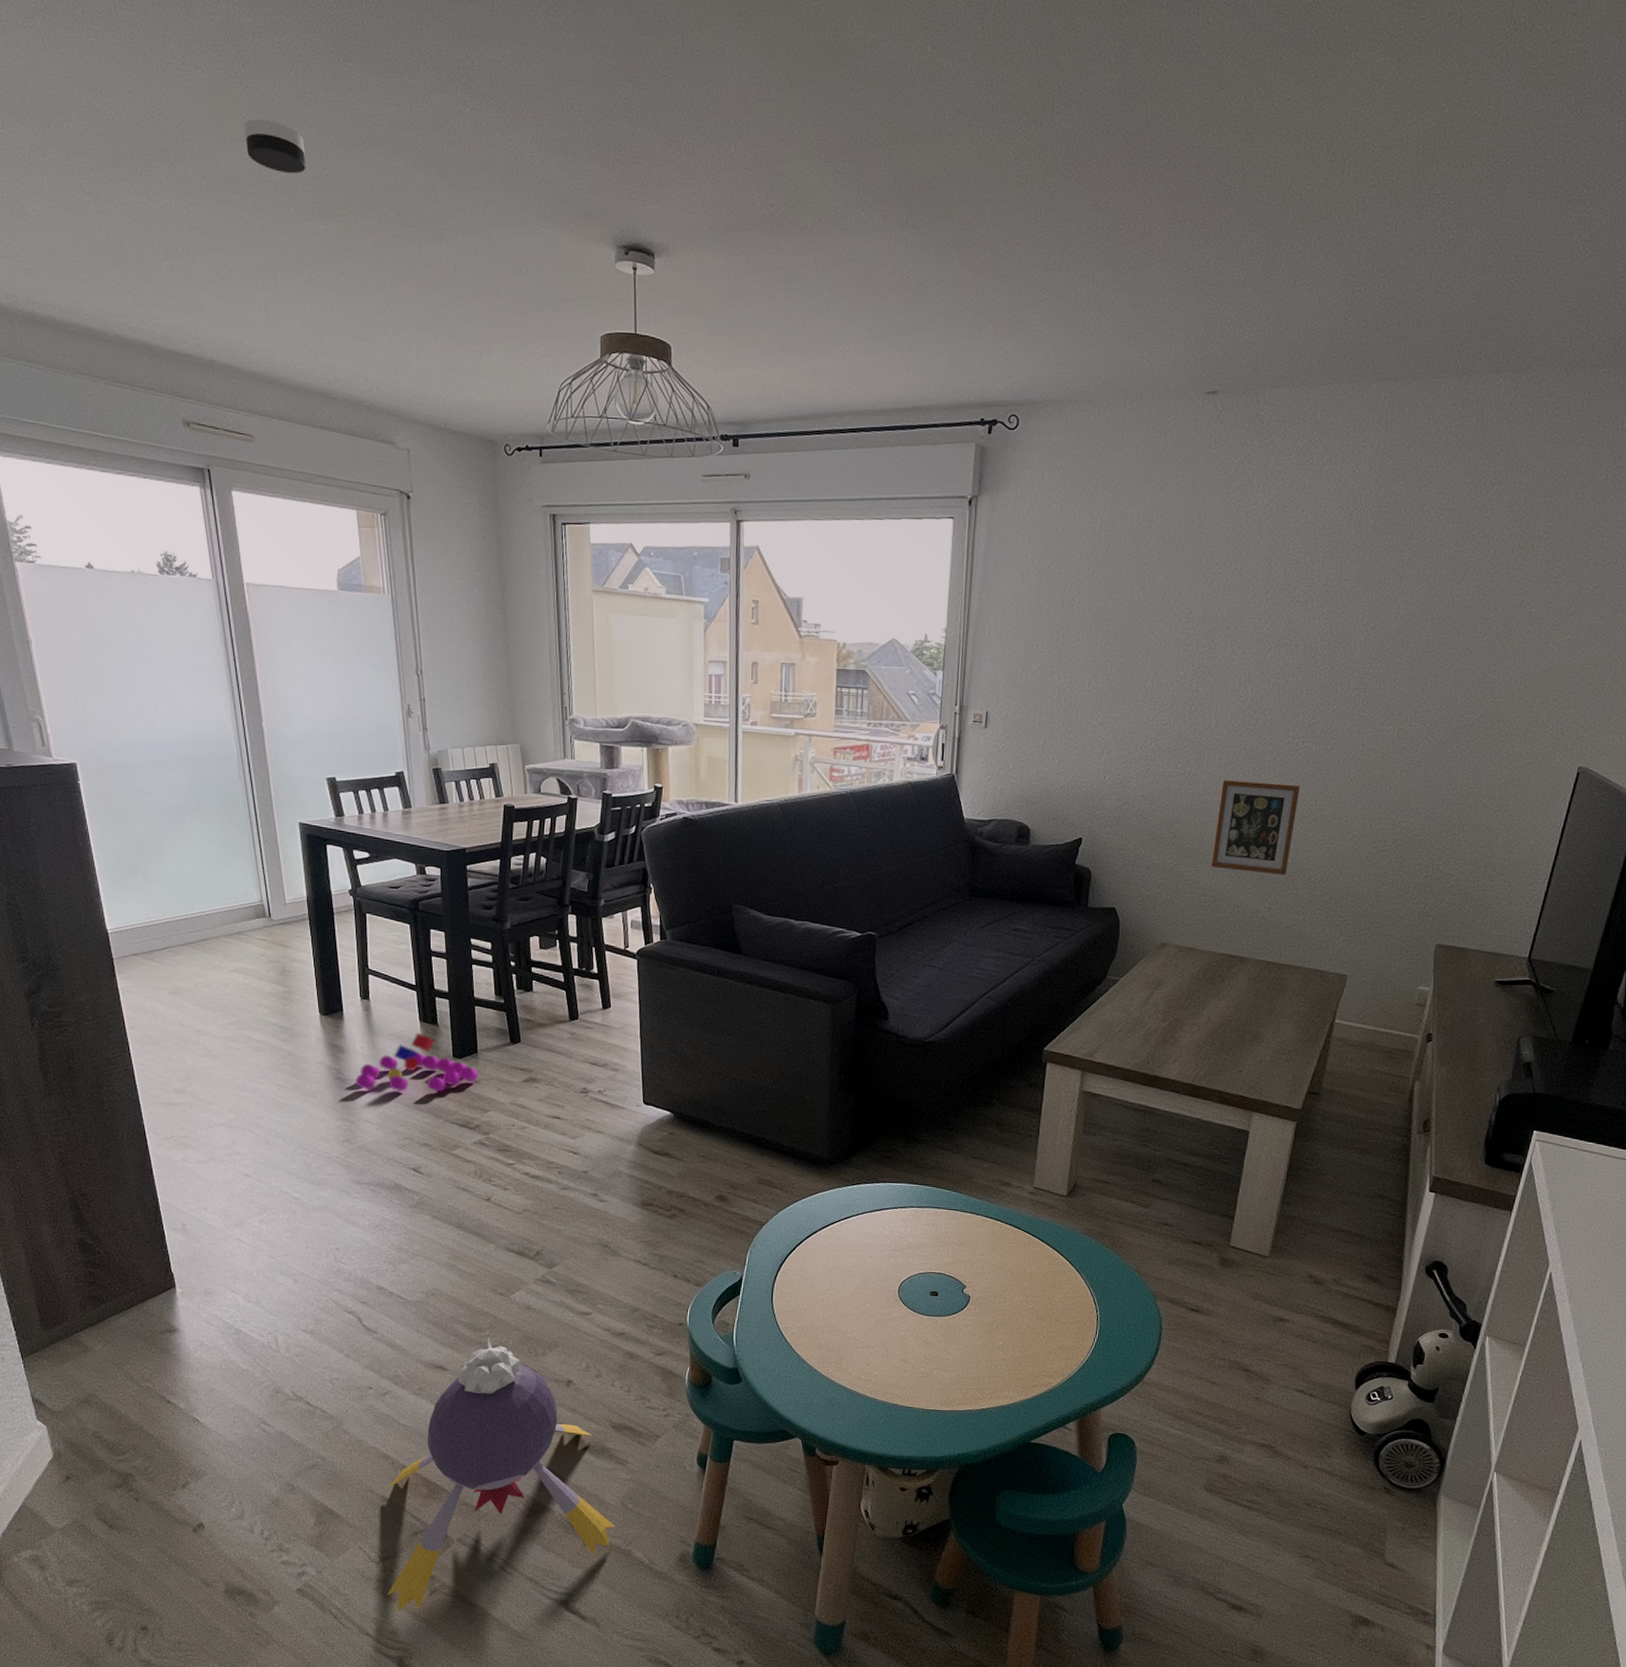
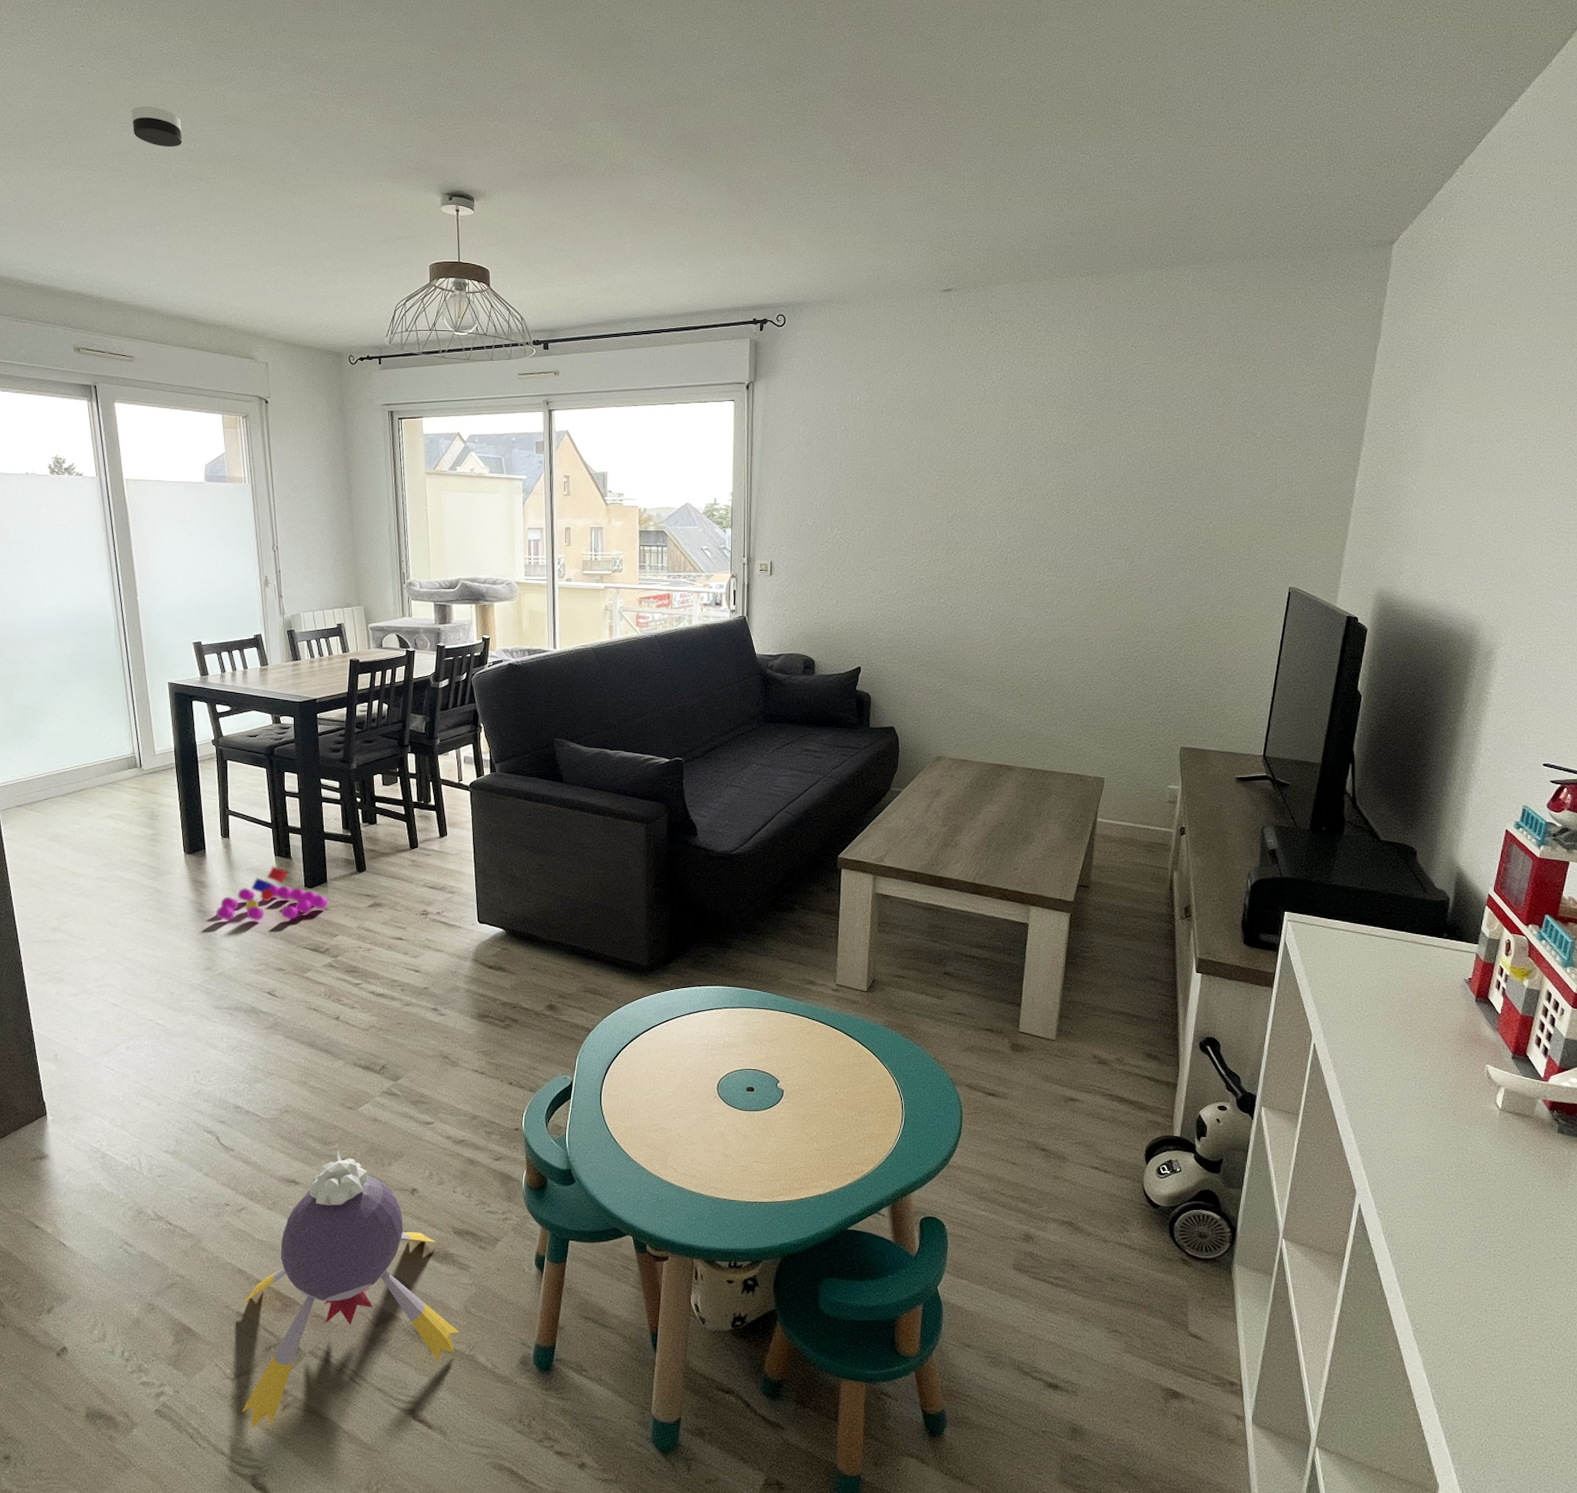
picture frame: present [1210,779,1300,875] -> none [975,611,1048,692]

